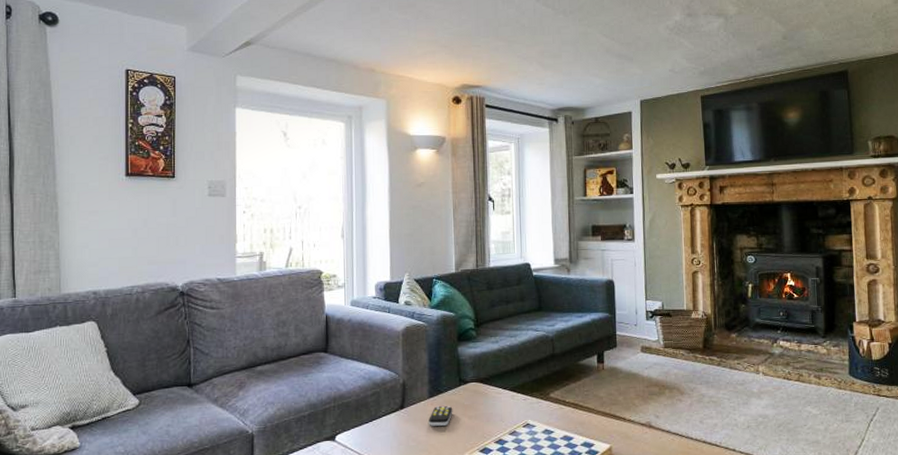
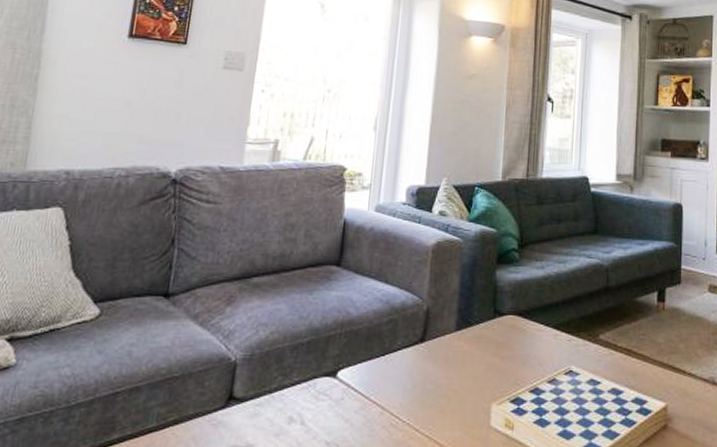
remote control: present [429,405,453,427] -> none [452,341,483,368]

